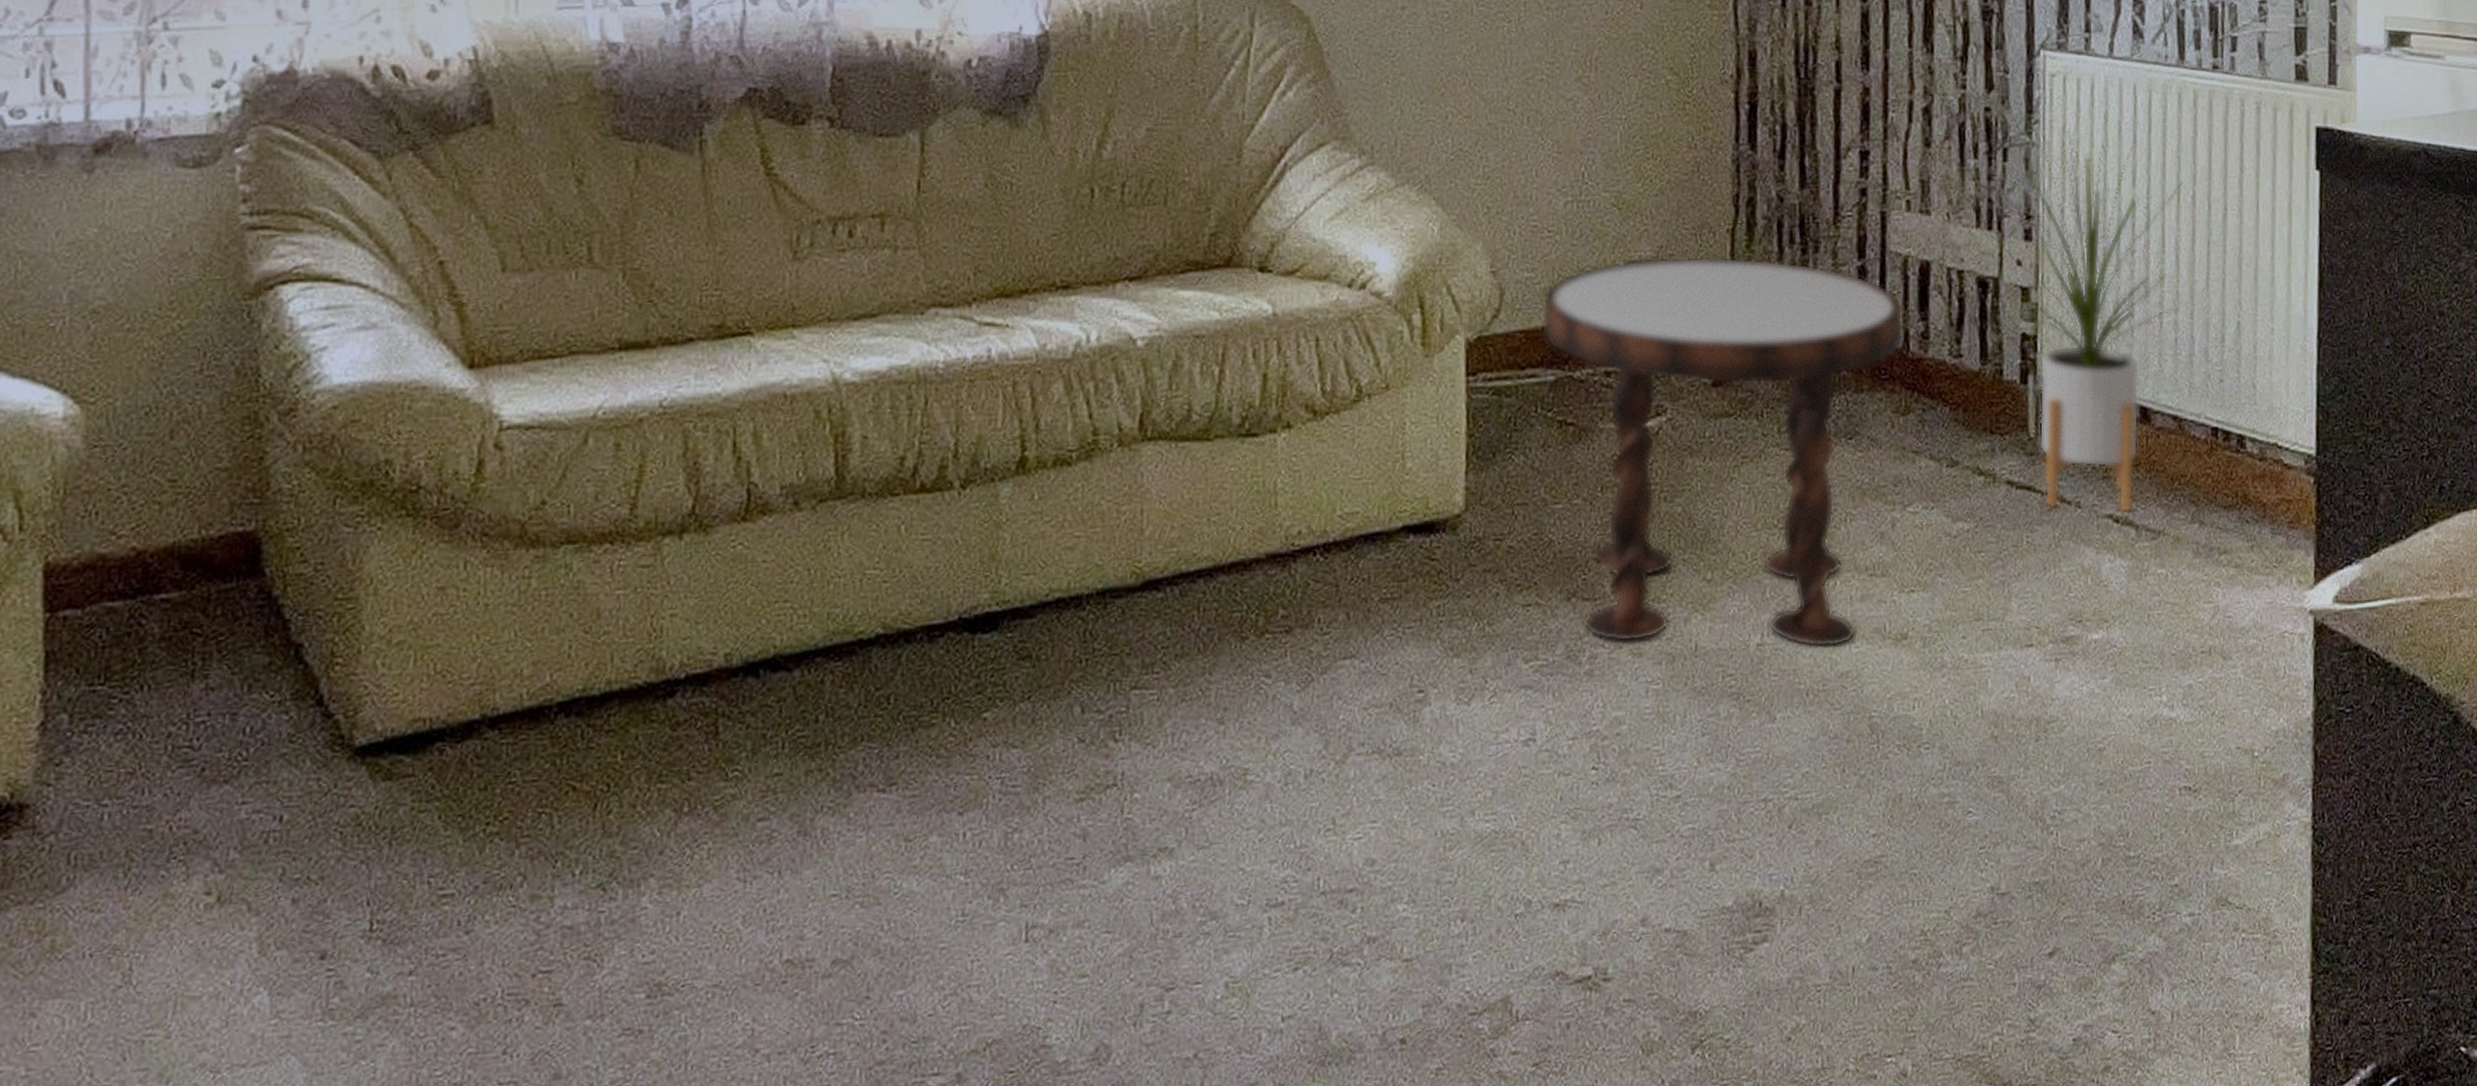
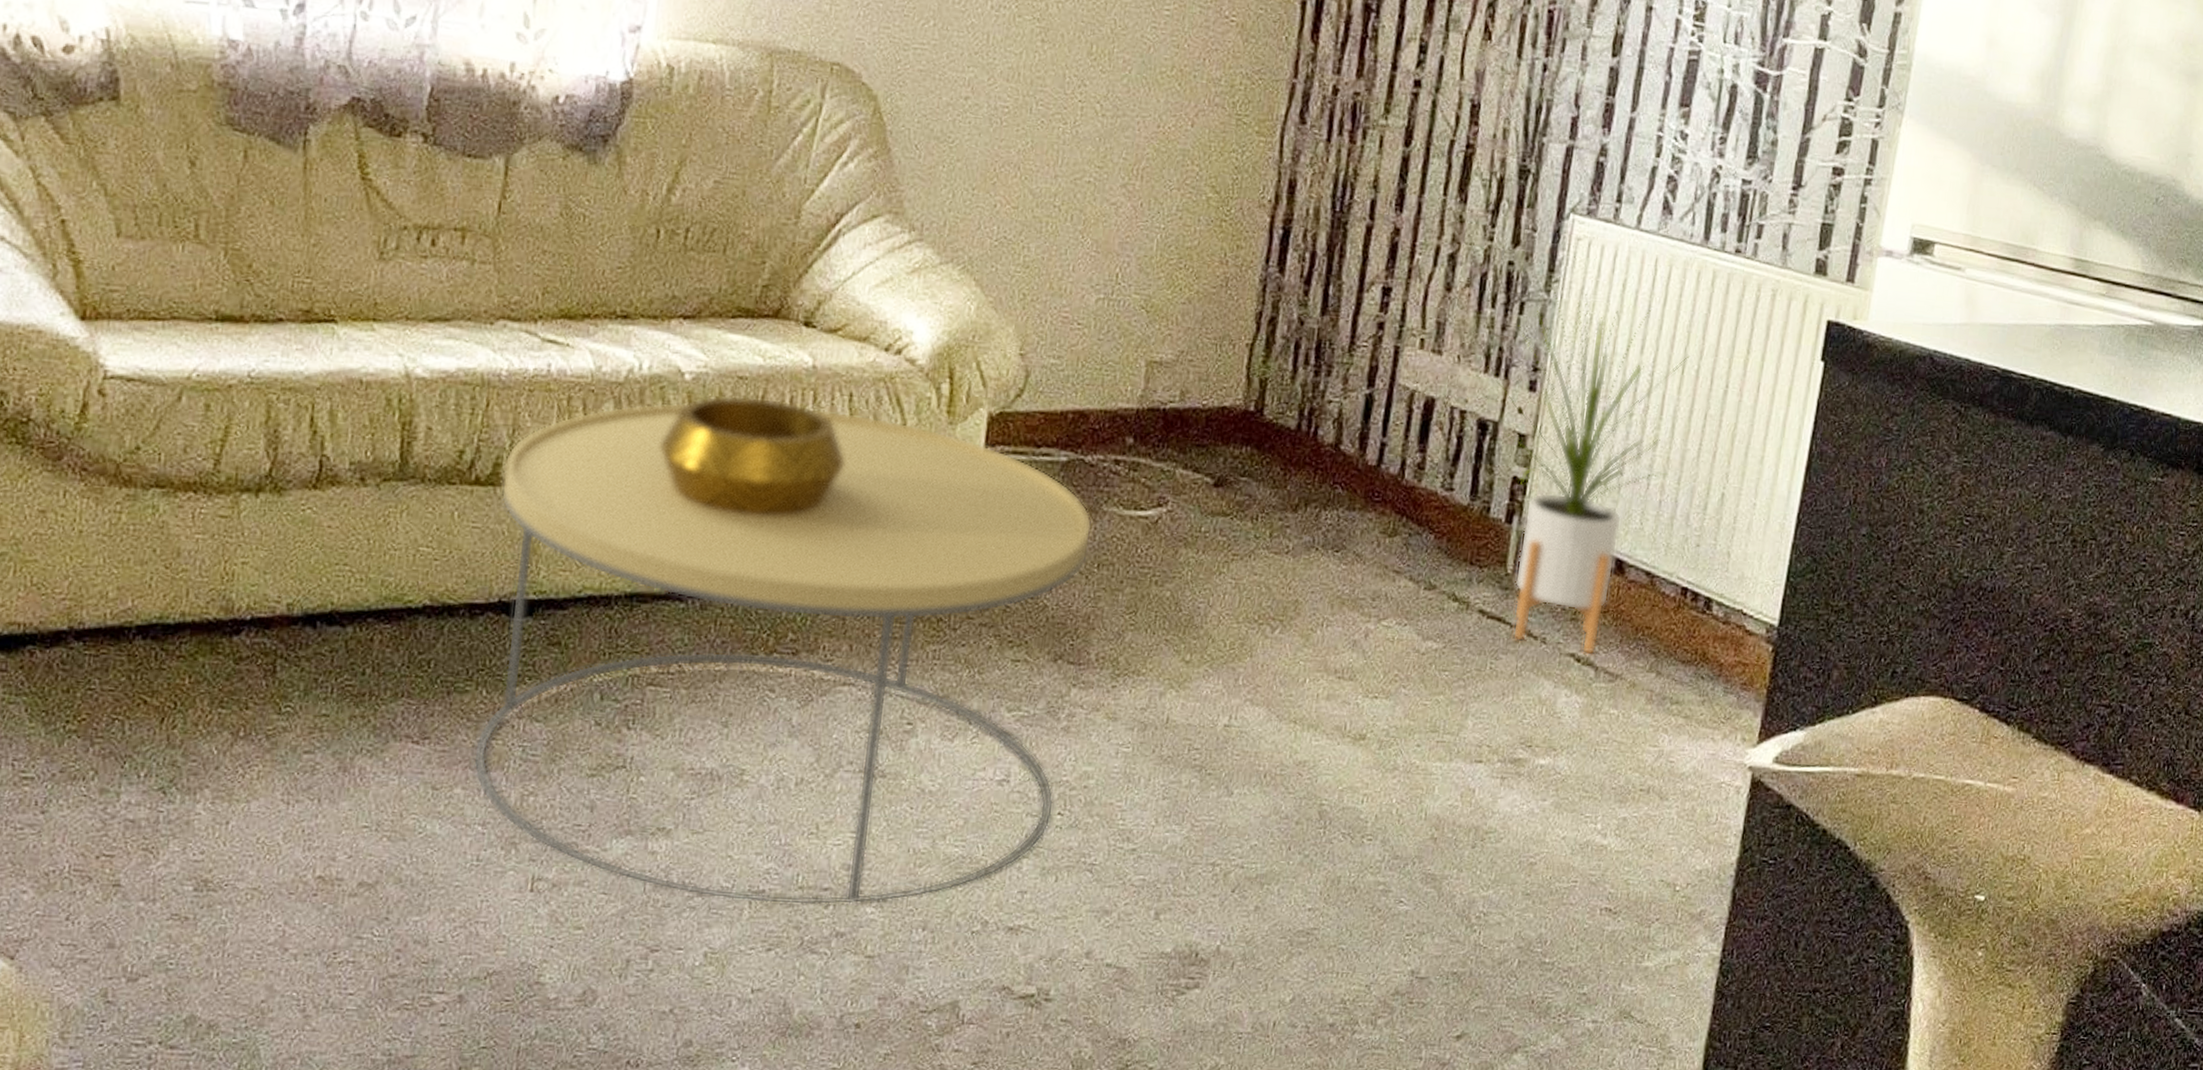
coffee table: none [947,358,1590,920] -> present [472,401,1092,906]
decorative bowl: none [1118,354,1318,486] -> present [660,394,845,517]
side table: present [1542,256,1903,649] -> none [1060,360,1404,738]

